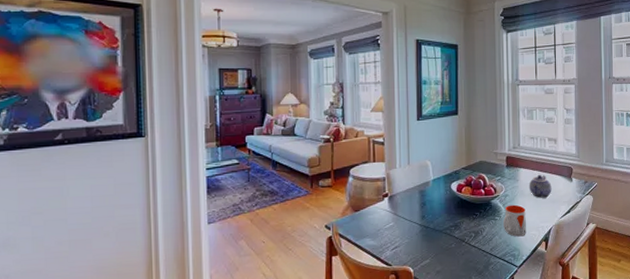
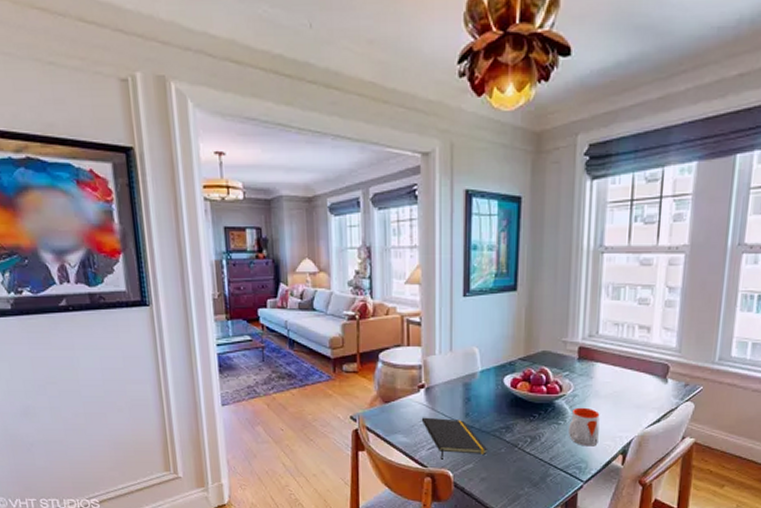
notepad: none [386,221,442,258] -> present [421,417,488,460]
teapot: present [529,174,552,198] -> none [606,371,638,402]

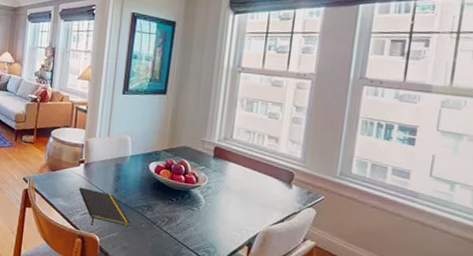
mug: present [569,407,600,447] -> none [201,198,230,235]

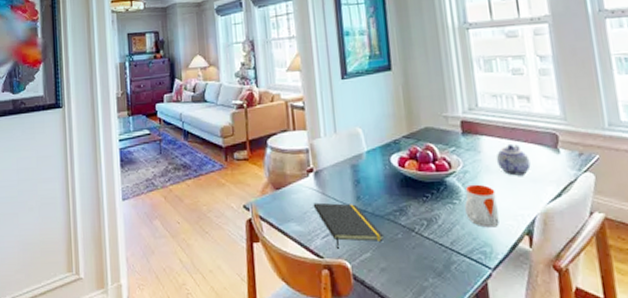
mug: none [201,198,230,235] -> present [465,184,499,228]
teapot: none [236,172,265,200] -> present [496,143,531,176]

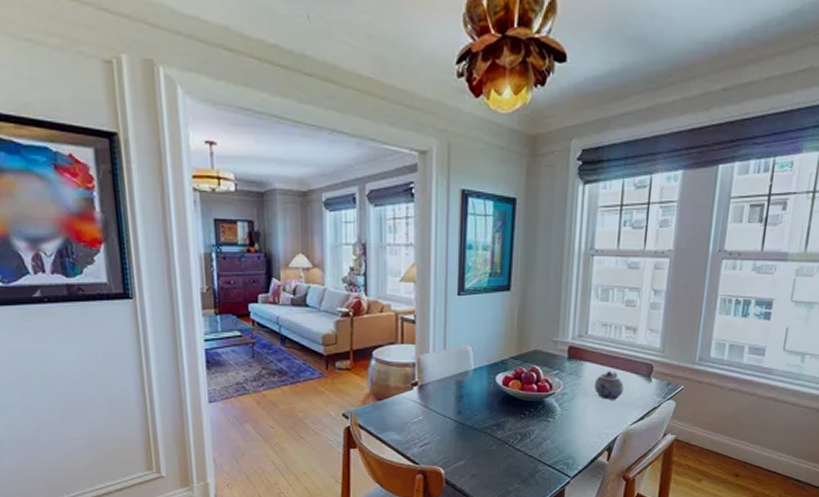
notepad: present [313,202,385,249] -> none [414,414,480,457]
mug: present [465,184,499,228] -> none [557,405,587,443]

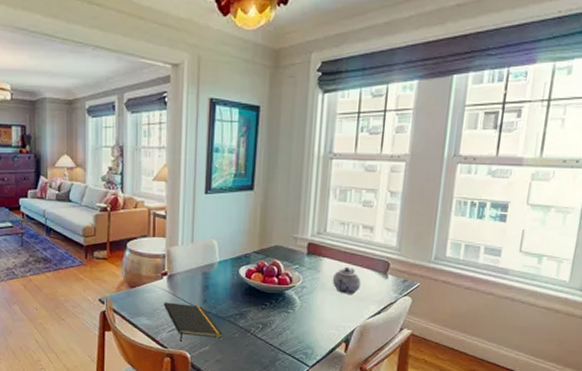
notepad: none [414,414,480,457] -> present [163,302,224,342]

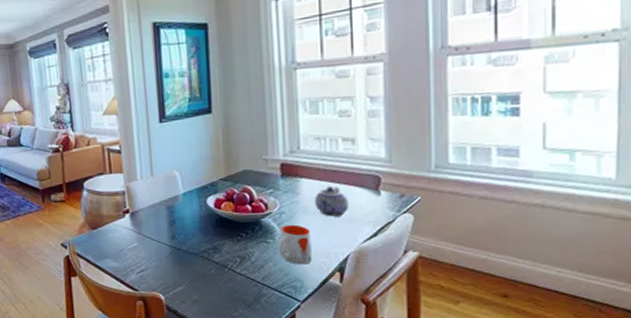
notepad: present [163,302,224,342] -> none [128,241,198,283]
mug: none [297,298,326,334] -> present [279,224,312,265]

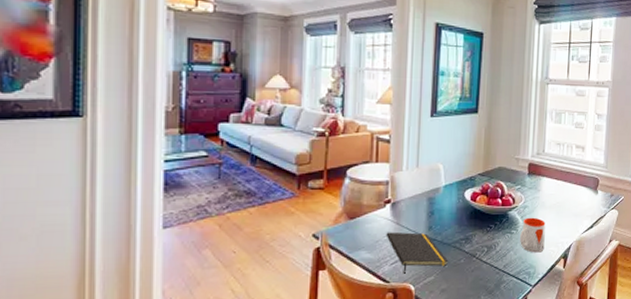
notepad: none [128,241,198,283] -> present [386,231,449,274]
teapot: present [314,185,349,217] -> none [550,184,576,211]

